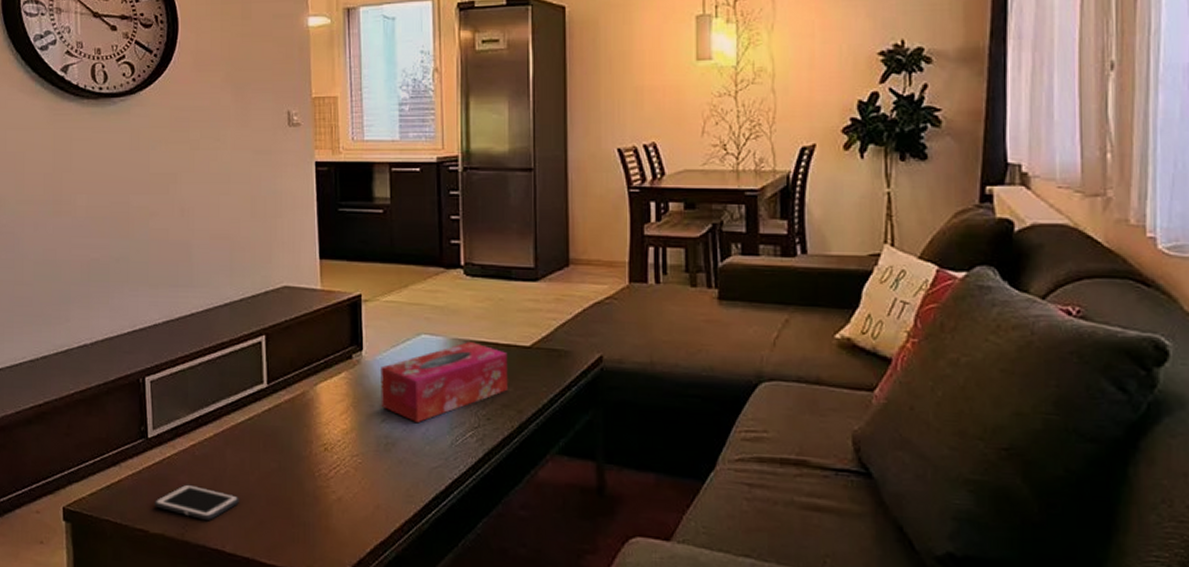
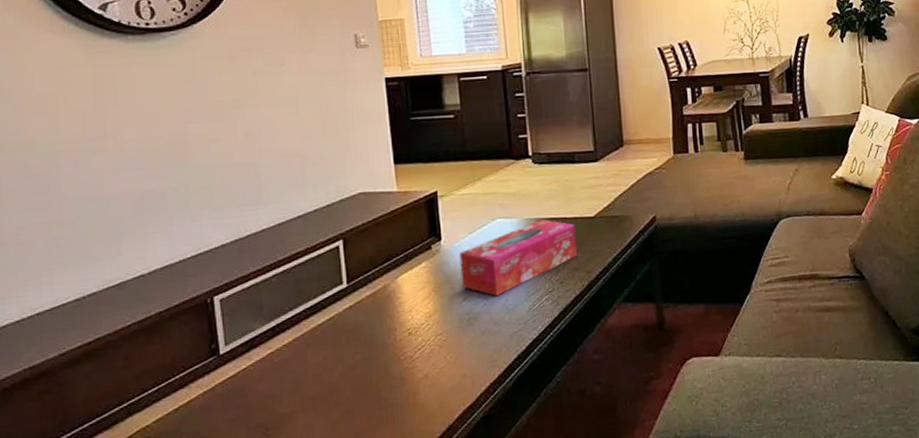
cell phone: present [155,484,239,520] -> none [231,390,323,422]

